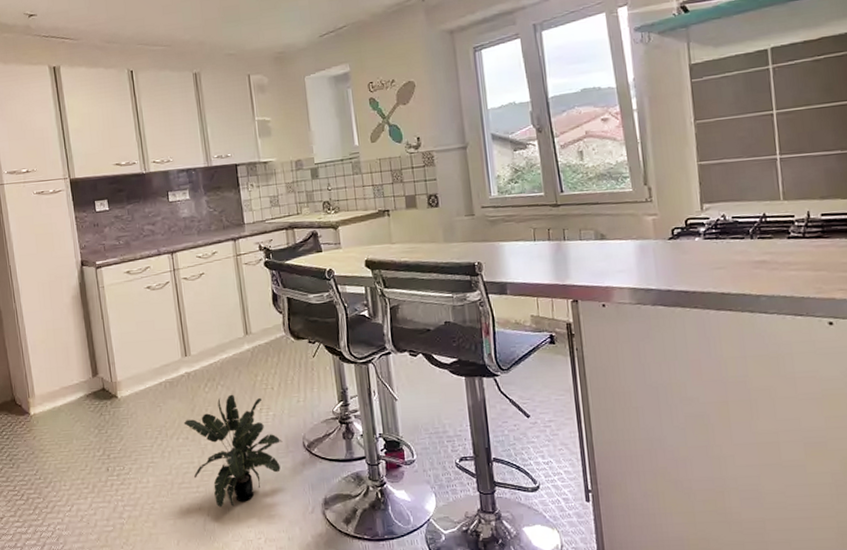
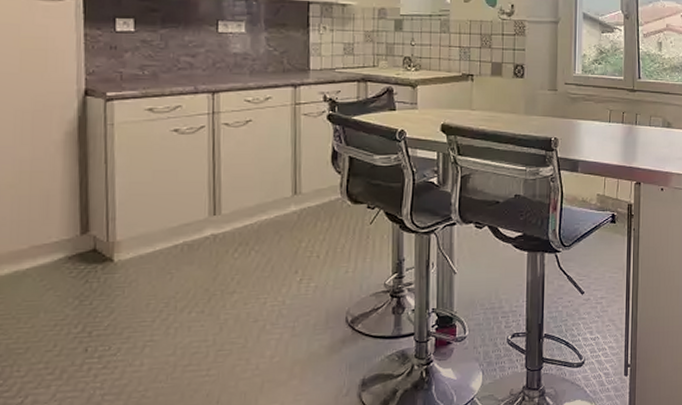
potted plant: present [183,394,283,507] -> none [200,261,322,393]

